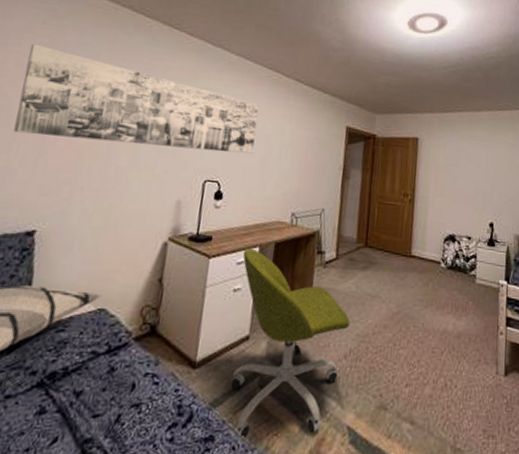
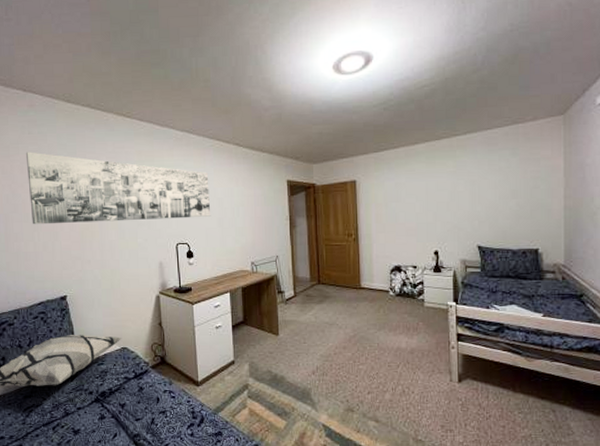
office chair: present [230,248,350,437] -> none [219,294,314,433]

